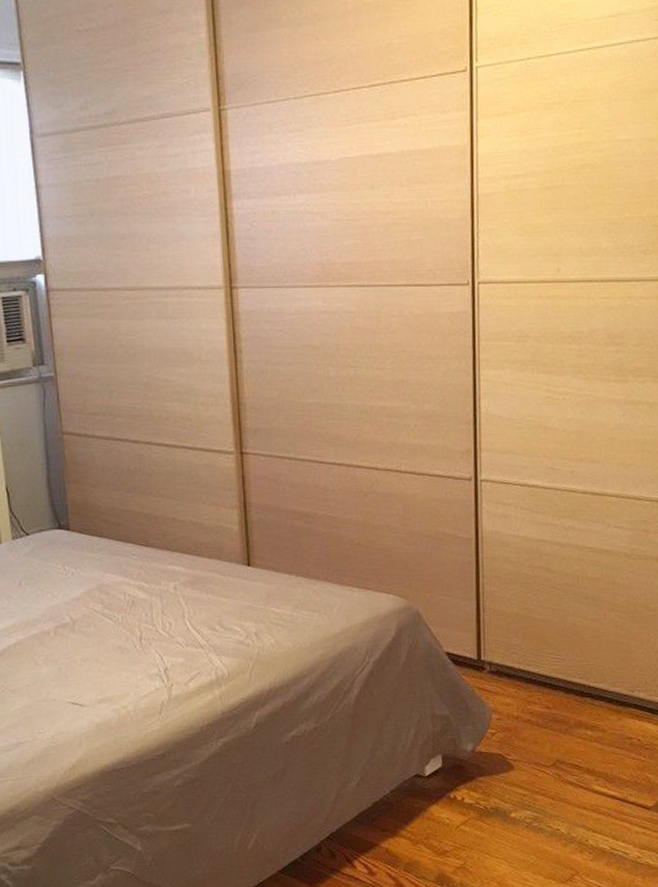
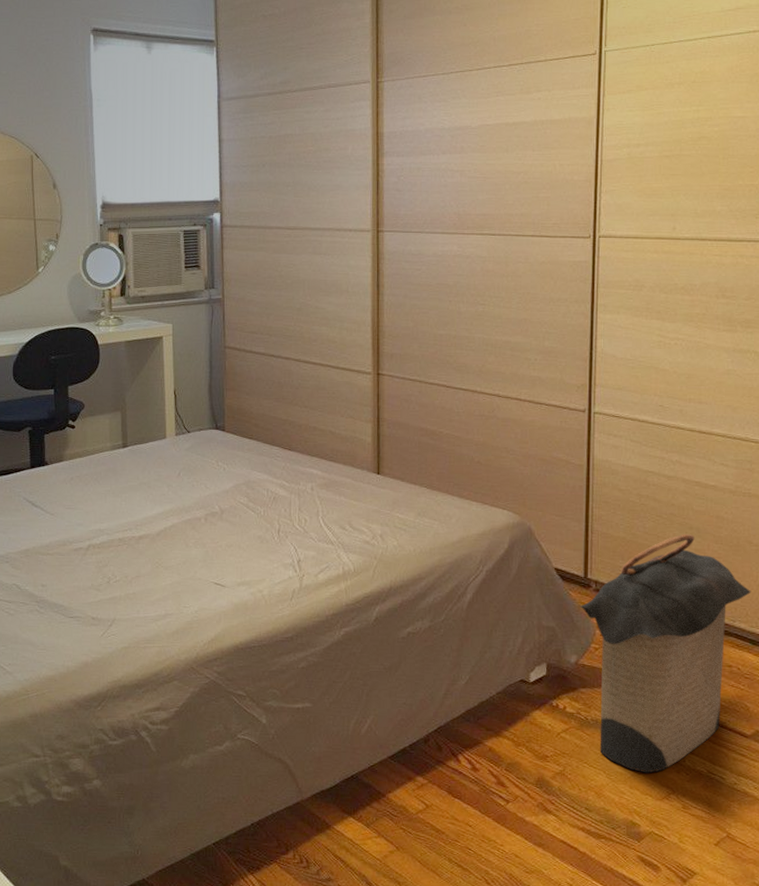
laundry hamper: none [474,603,650,857] -> present [579,533,751,774]

